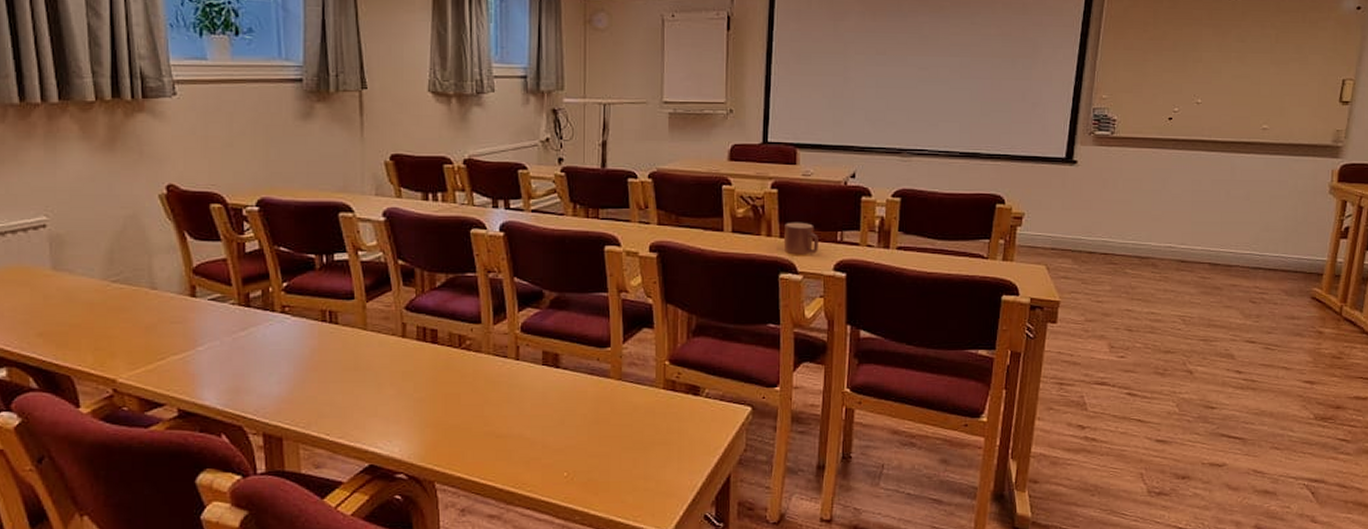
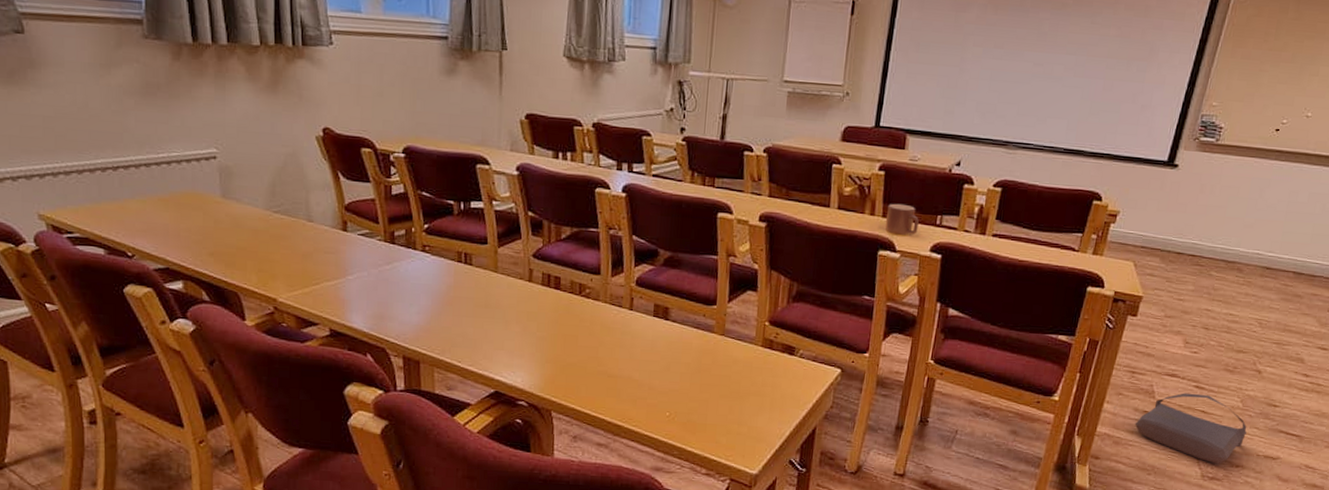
bag: none [1070,401,1188,478] -> present [1135,393,1248,464]

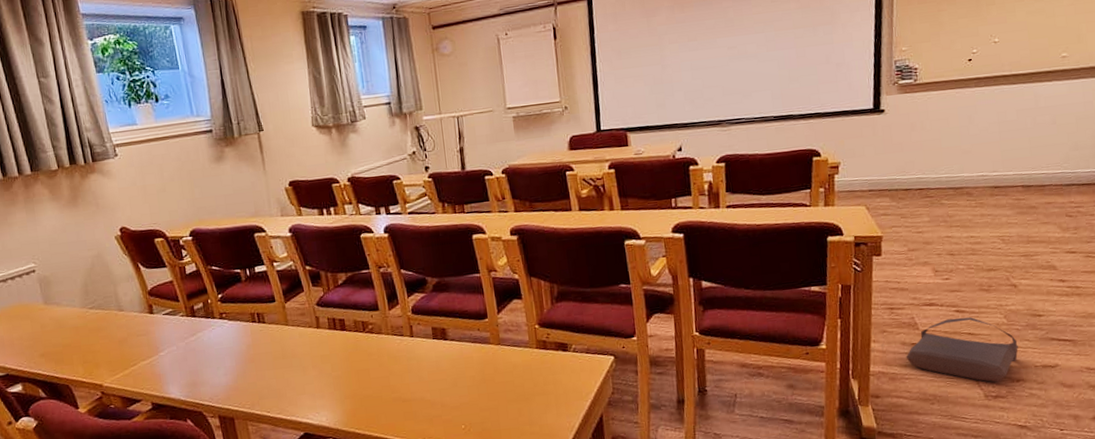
mug: present [884,203,919,238] -> none [624,194,656,226]

